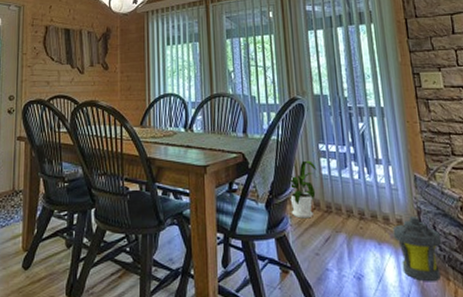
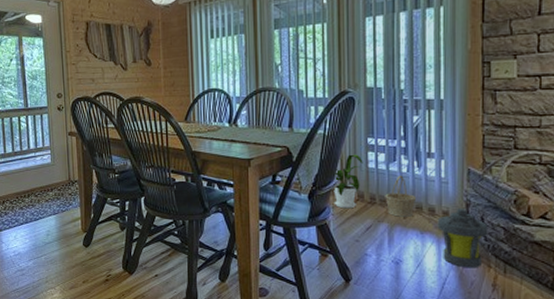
basket: none [340,182,370,227] -> present [385,175,415,217]

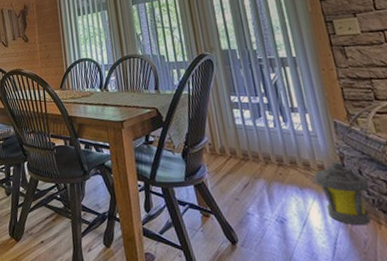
house plant: present [333,154,363,209] -> none [203,112,231,167]
basket: present [385,175,415,217] -> none [256,130,289,173]

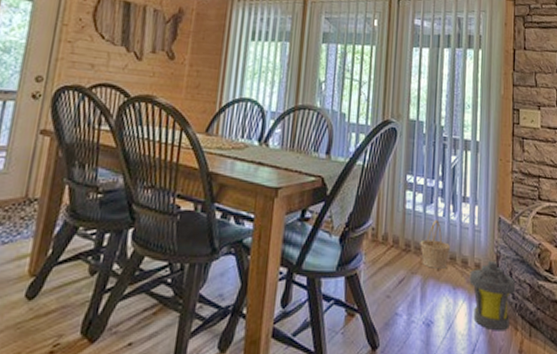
basket: none [256,130,289,173] -> present [420,219,450,269]

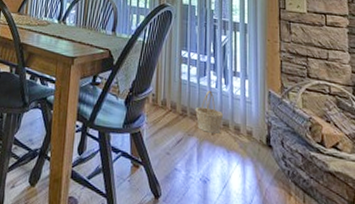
lantern: present [469,261,516,330] -> none [242,130,288,194]

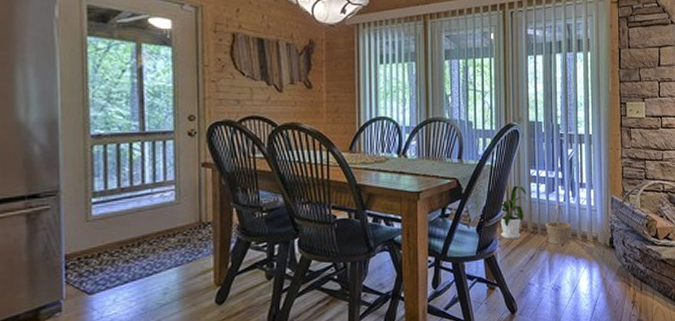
house plant: none [148,64,177,119] -> present [500,185,527,240]

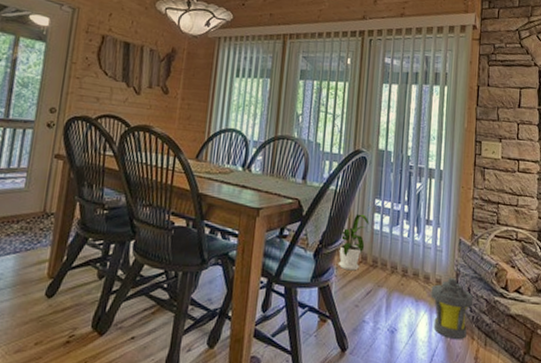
basket: present [545,204,571,245] -> none [386,239,413,283]
lantern: none [589,234,628,288] -> present [430,278,474,339]

